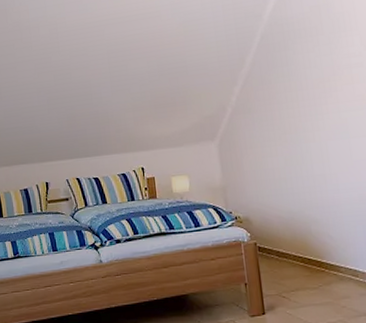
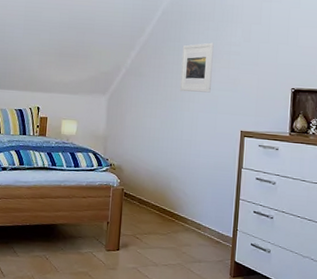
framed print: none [292,58,337,121] -> present [179,42,214,93]

